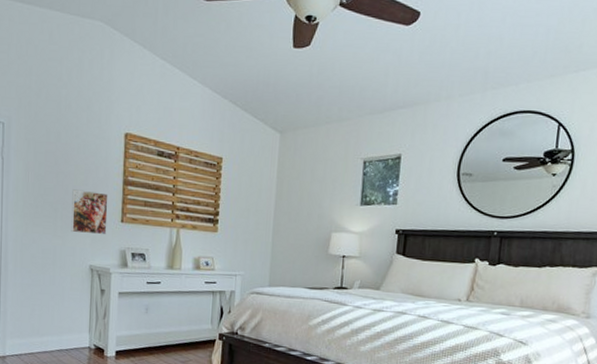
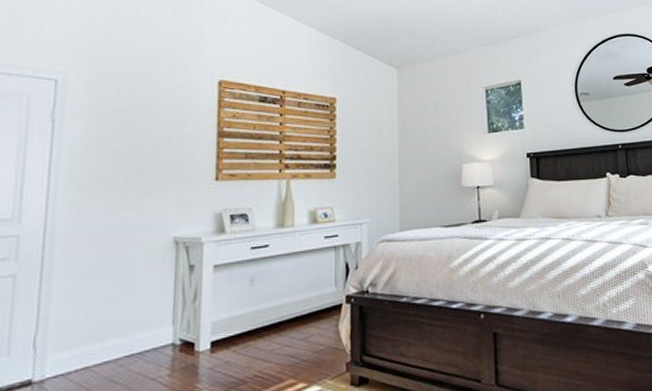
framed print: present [71,189,108,235] -> none [148,148,198,200]

